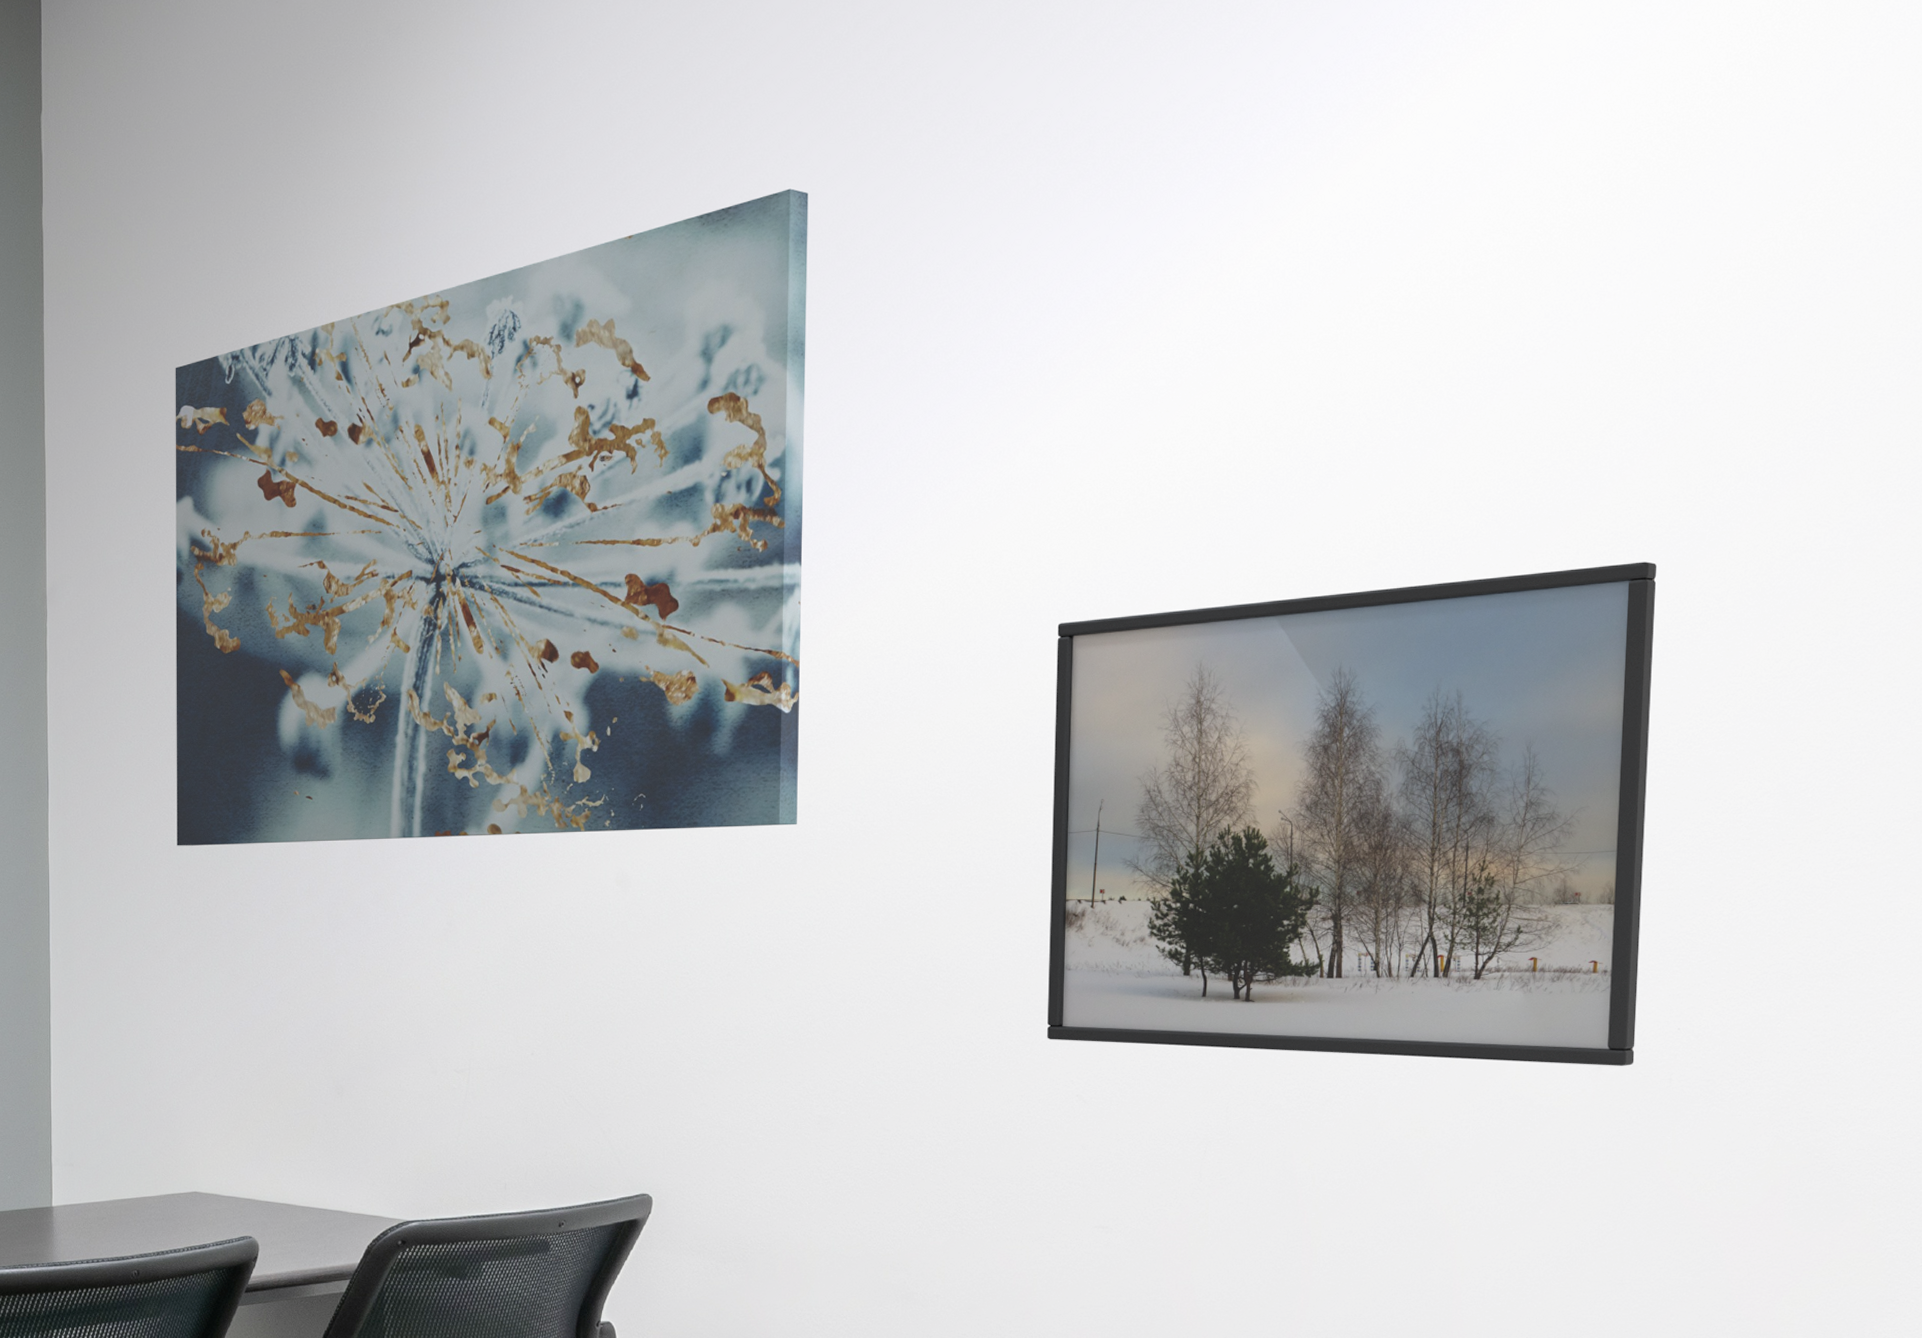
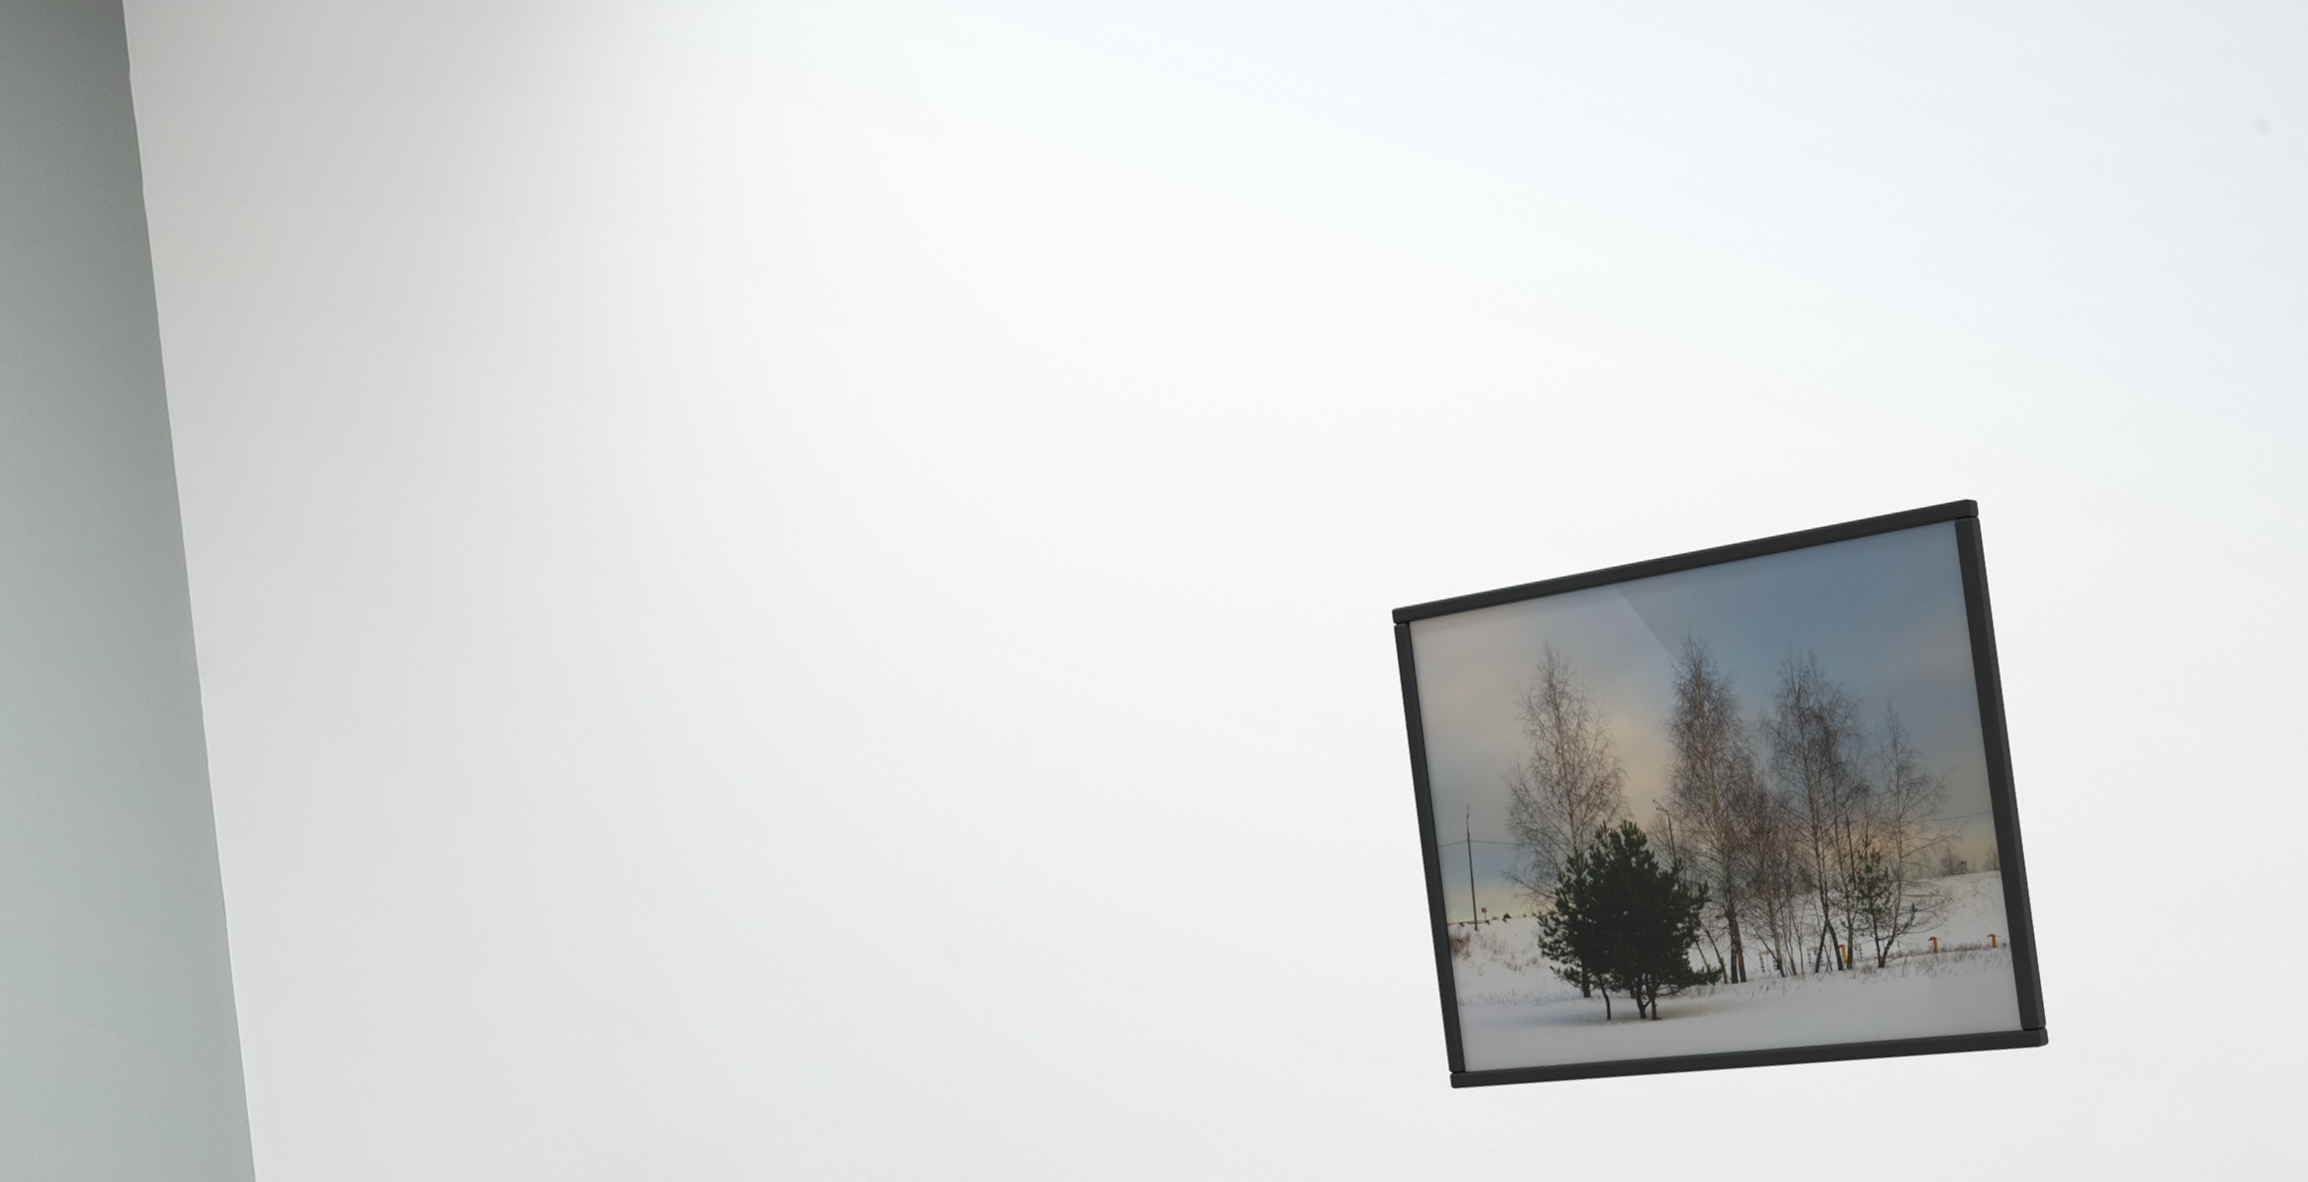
wall art: present [175,188,809,846] -> none [332,135,1141,967]

